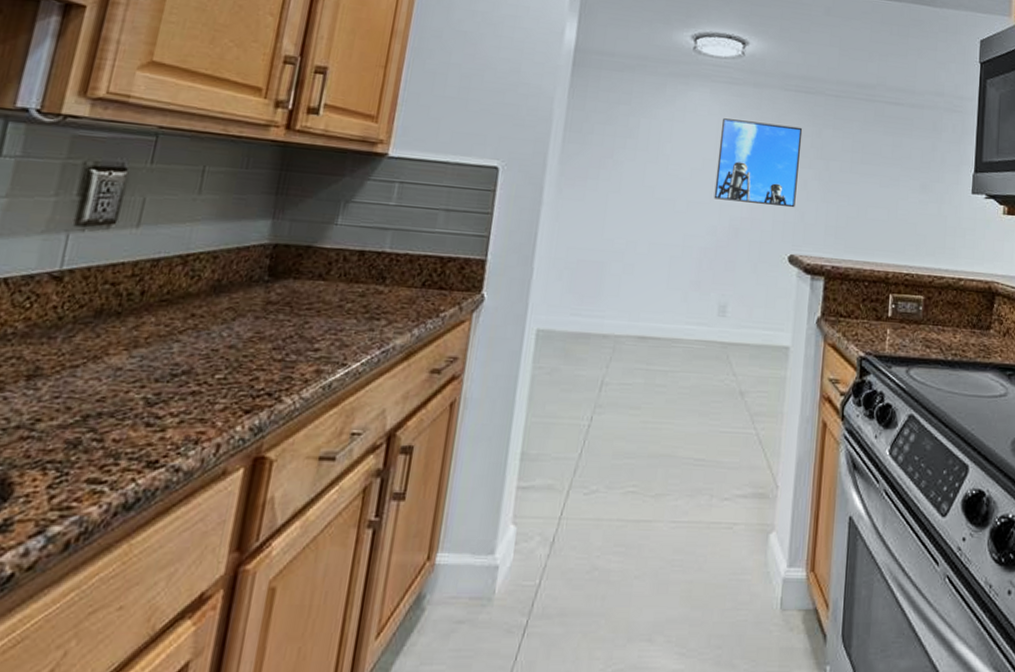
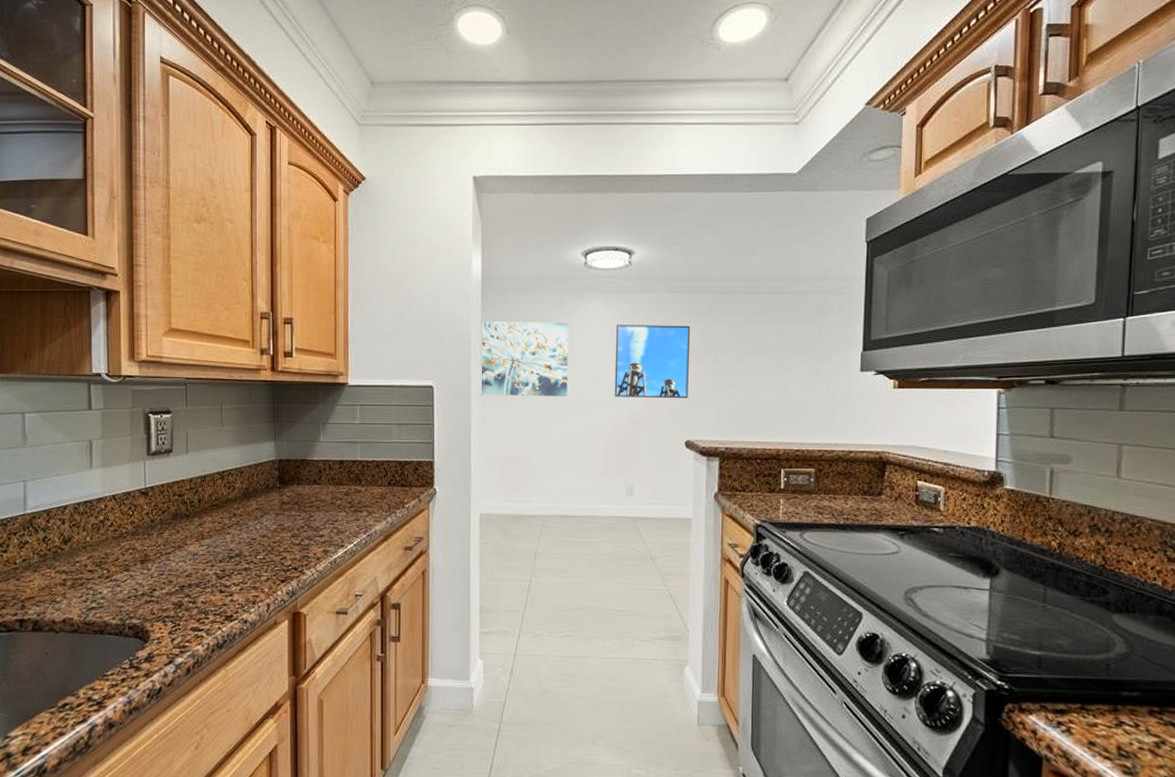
wall art: none [555,97,669,194] -> present [479,321,568,396]

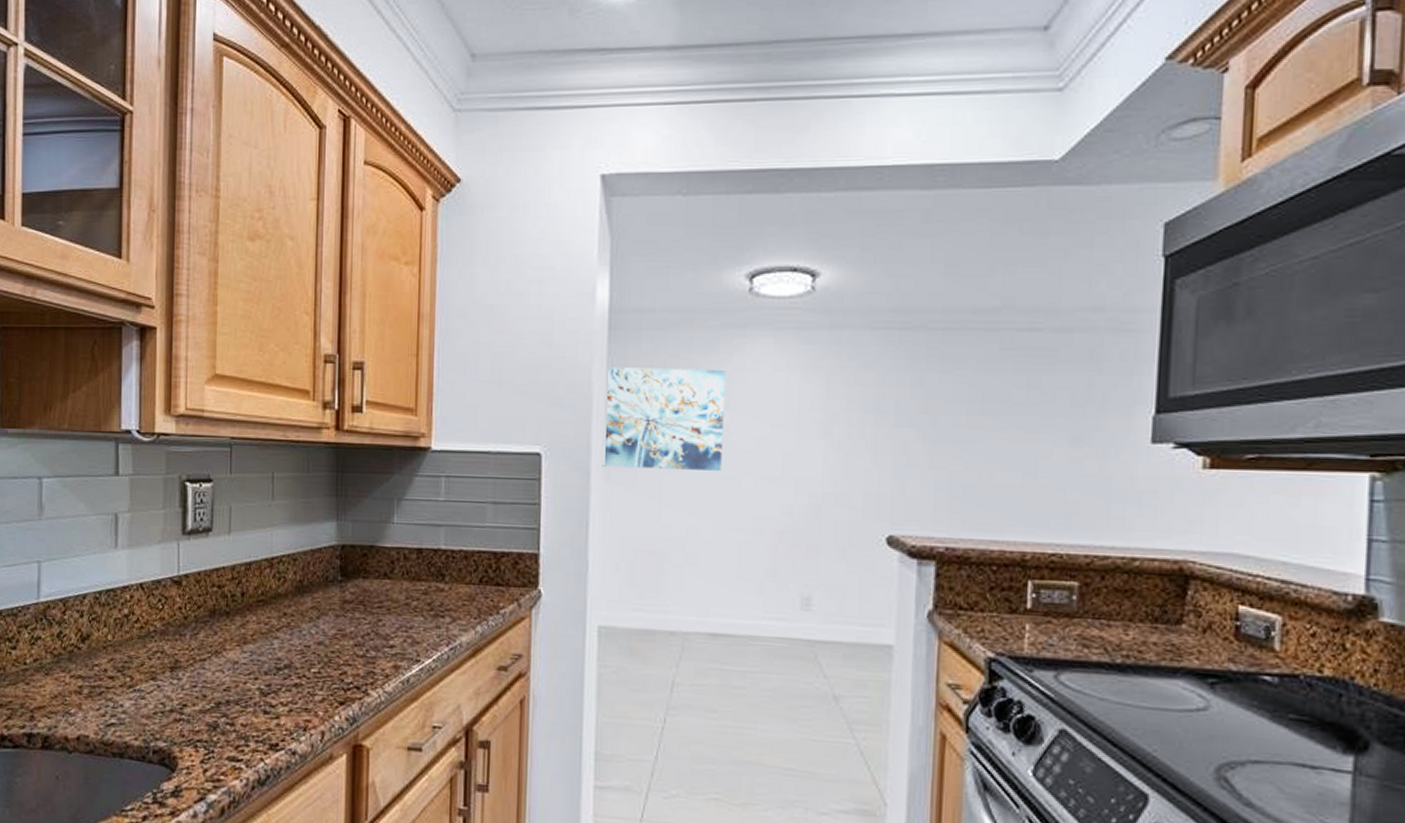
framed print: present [614,325,691,399] -> none [787,373,898,478]

